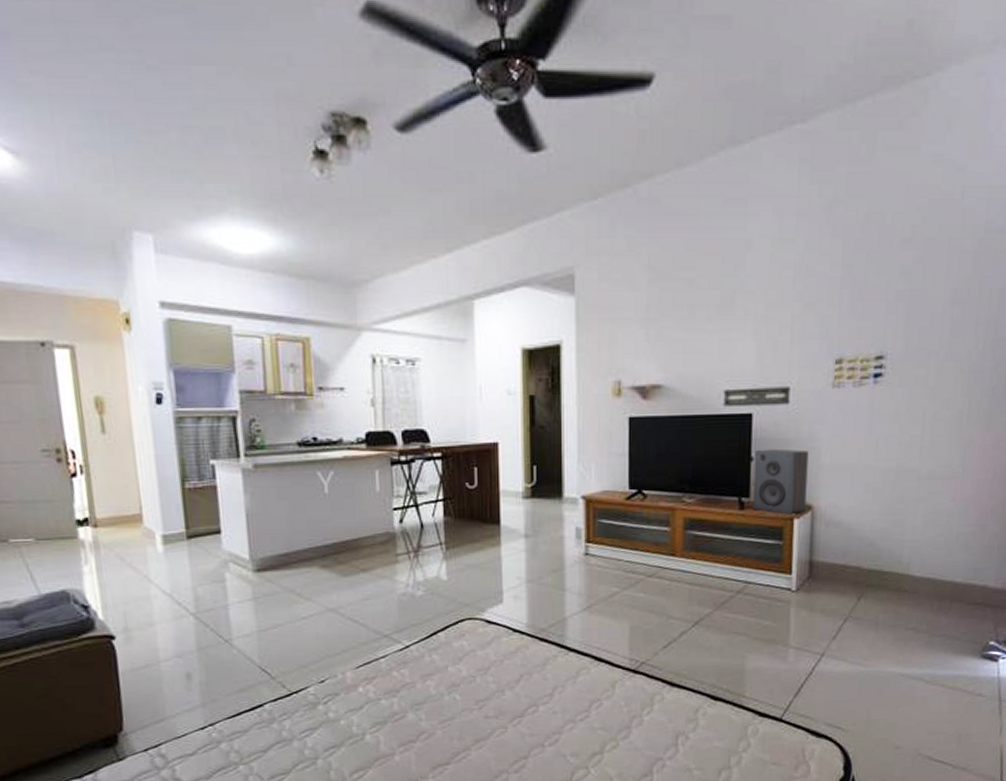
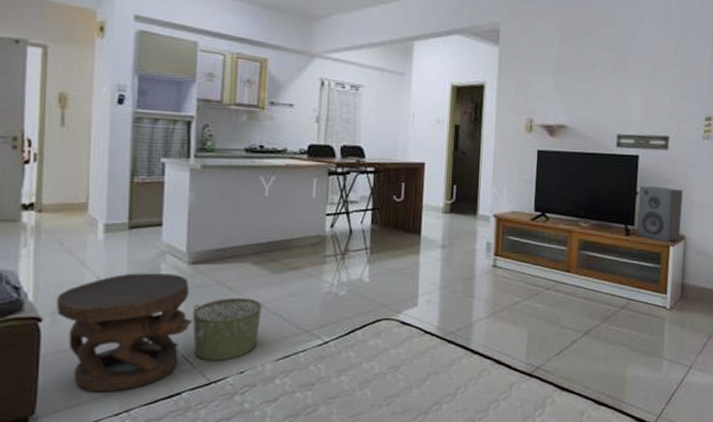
carved stool: none [126,583,266,707] -> present [56,273,193,393]
basket: none [263,603,336,671] -> present [192,297,263,361]

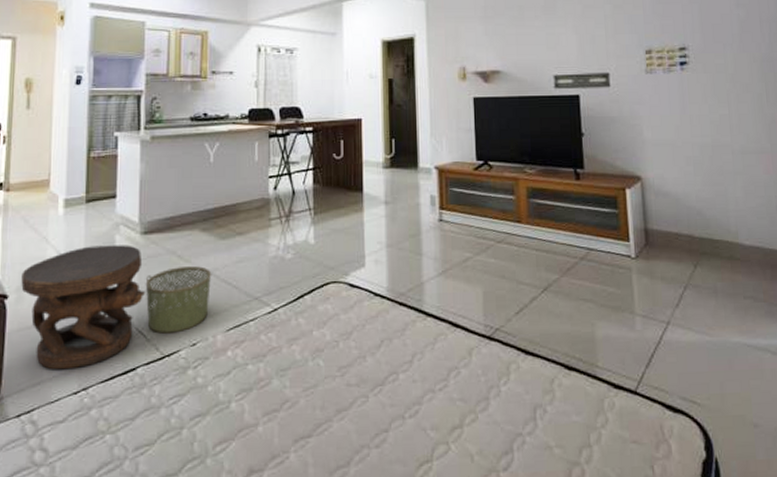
speaker: present [636,185,683,243] -> none [584,125,635,185]

